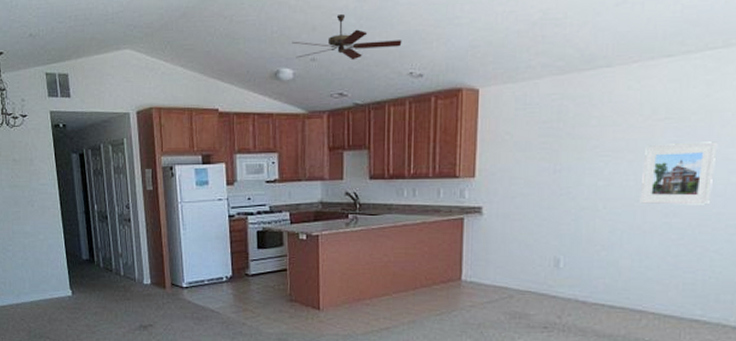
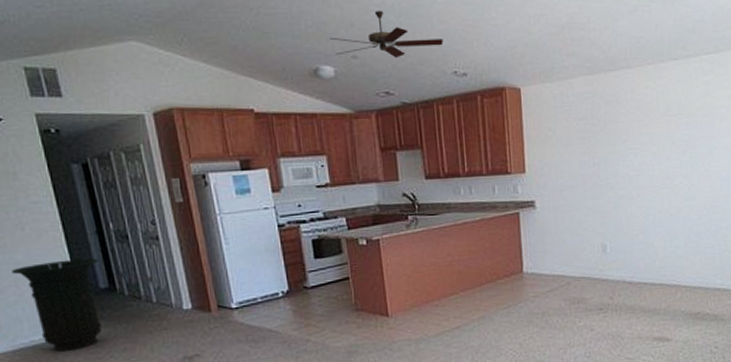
trash can: none [22,233,83,309] -> present [12,258,102,352]
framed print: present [639,141,718,205] -> none [665,134,719,190]

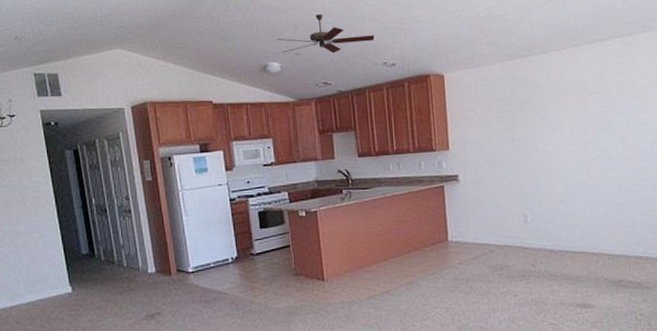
trash can: present [12,258,102,352] -> none [14,228,82,308]

